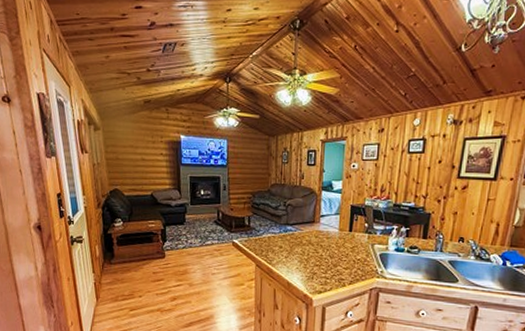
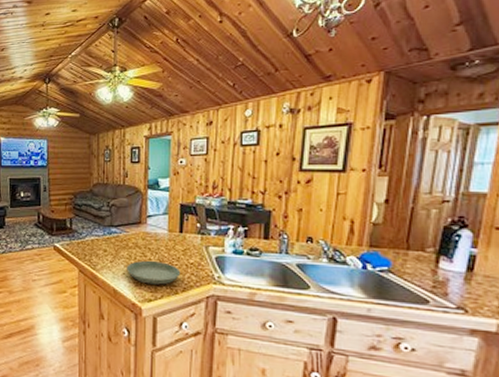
saucer: none [300,256,349,279] -> present [126,260,181,285]

